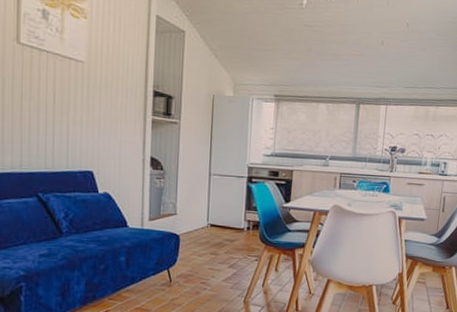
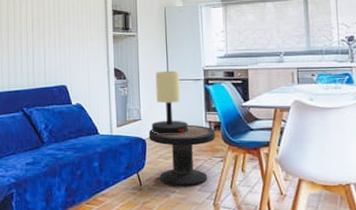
side table: none [183,222,254,284] -> present [148,124,216,187]
table lamp: none [187,164,227,233] -> present [151,70,189,135]

